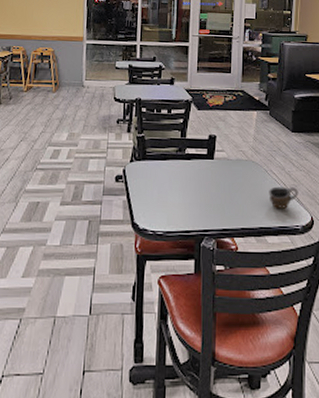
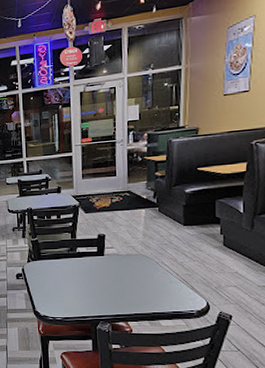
cup: present [269,186,298,209] -> none [161,276,192,296]

